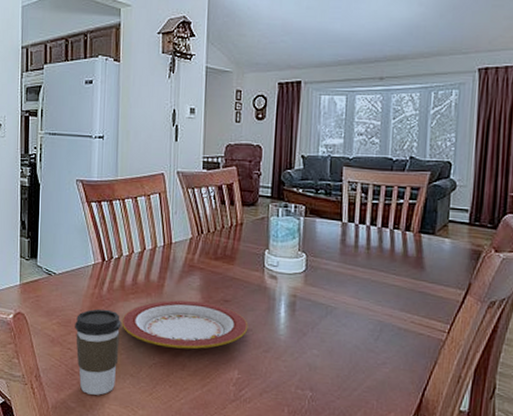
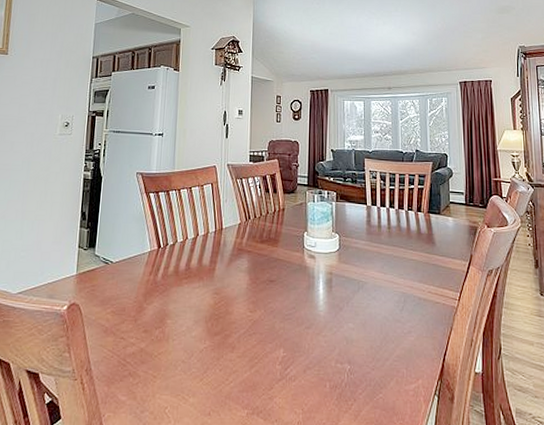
coffee cup: present [75,308,122,395] -> none [129,295,175,385]
plate: present [121,300,249,349] -> none [174,283,292,331]

